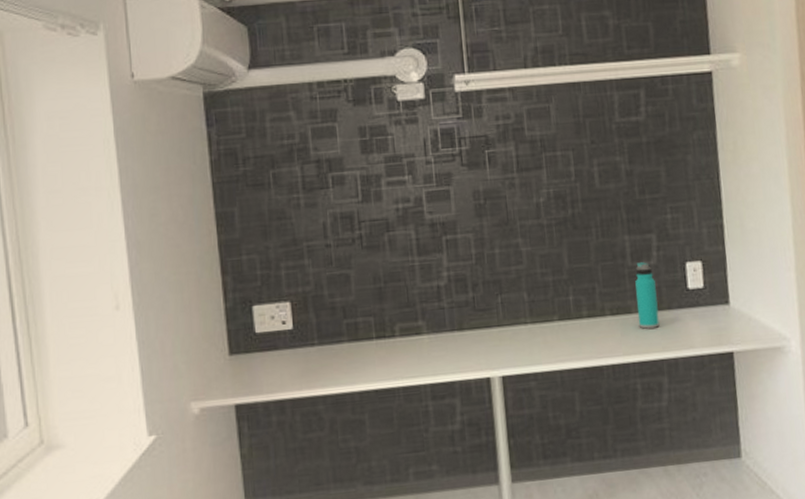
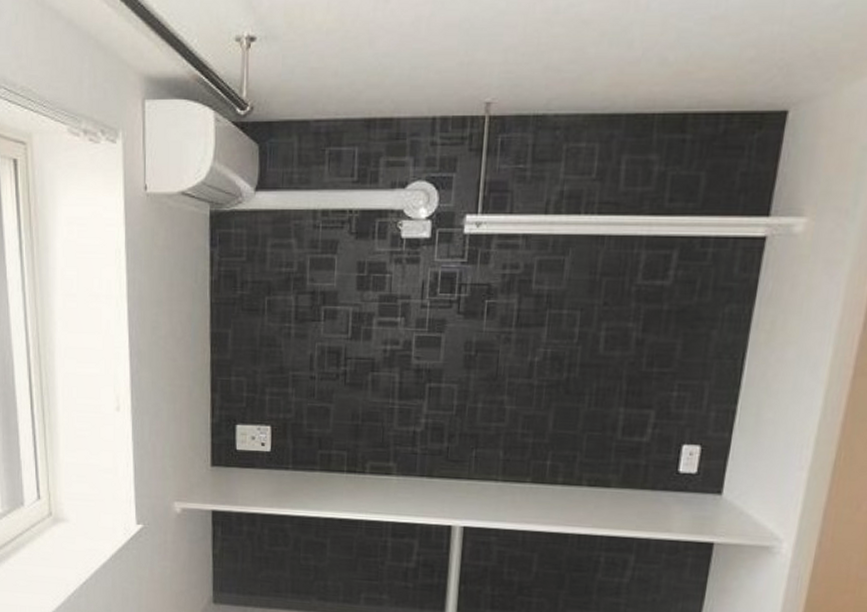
water bottle: present [635,262,660,329] -> none [615,437,644,506]

